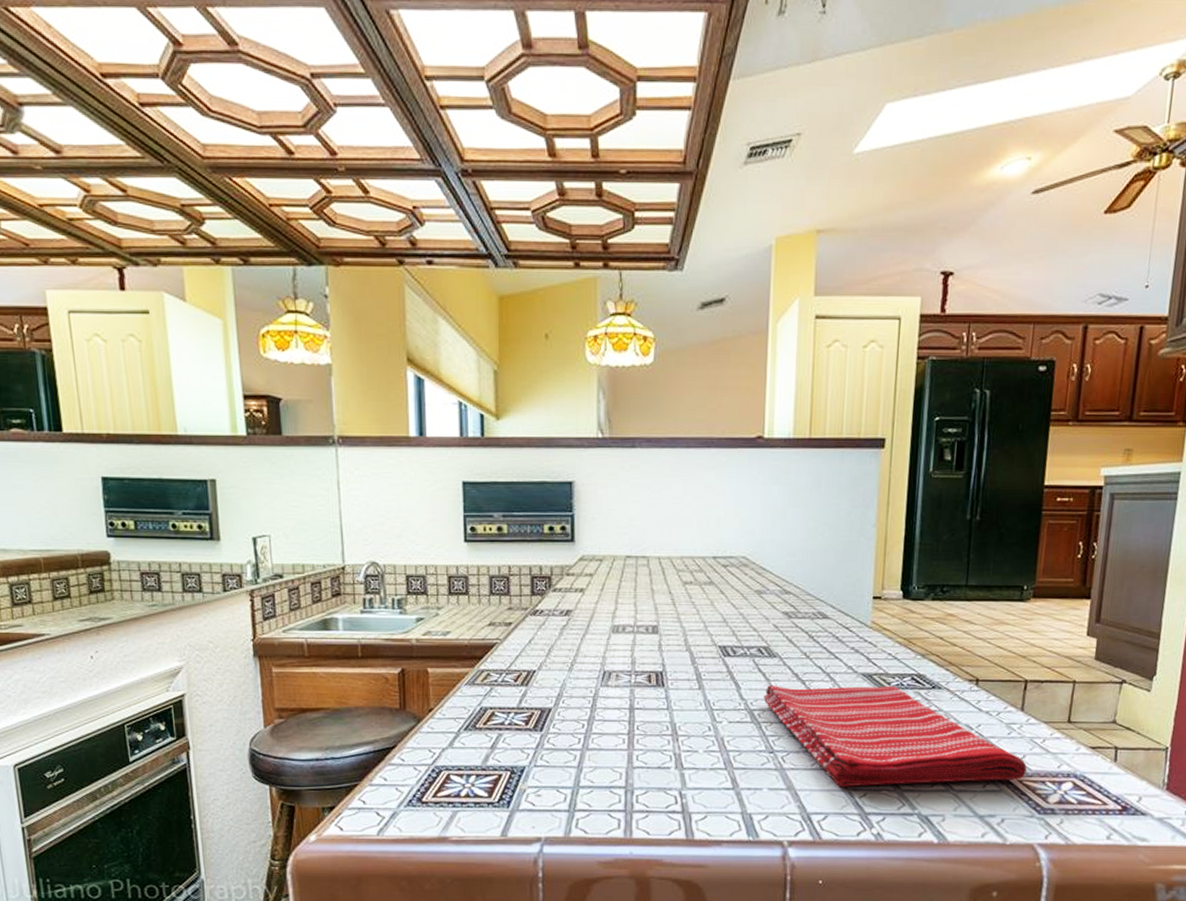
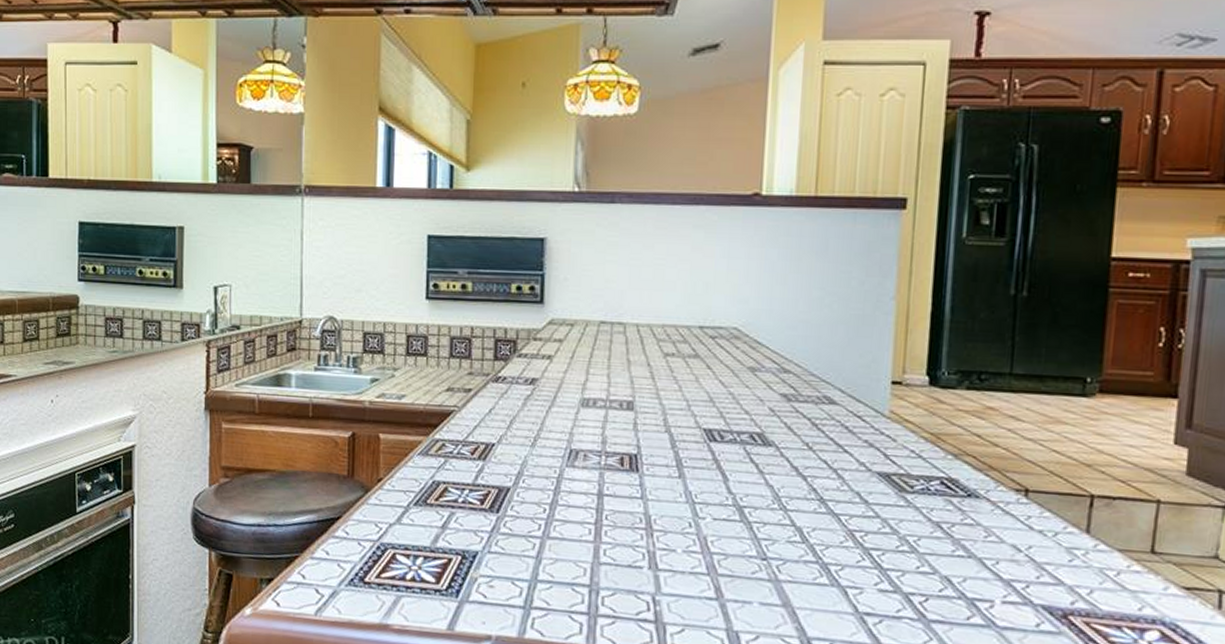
dish towel: present [763,685,1027,787] -> none [755,479,1096,621]

